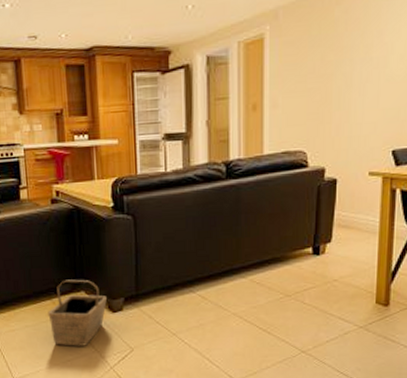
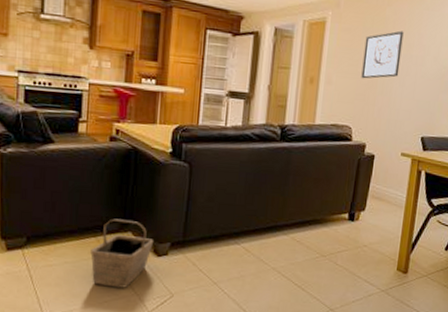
wall art: none [312,31,359,95] -> present [361,30,404,79]

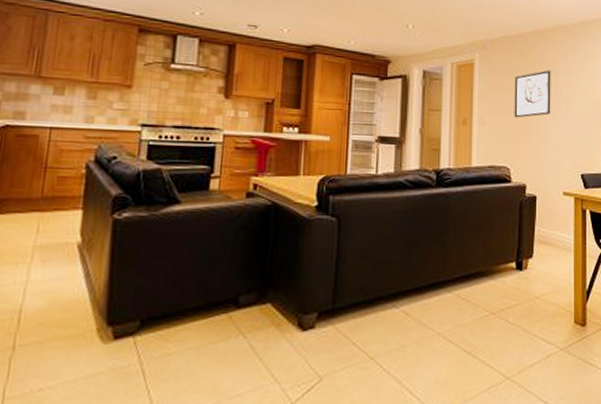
basket: present [90,218,153,288] -> none [220,288,297,375]

